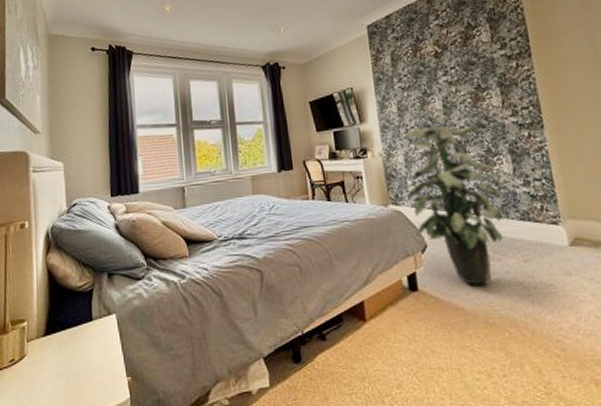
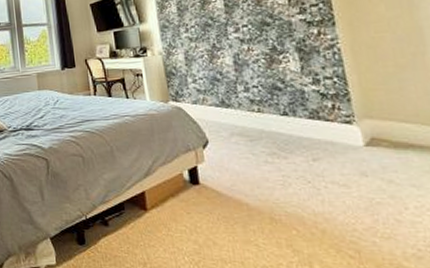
indoor plant: present [400,116,507,285] -> none [180,15,294,181]

